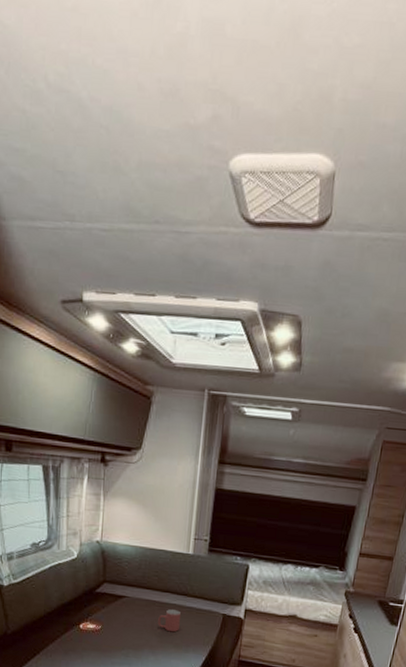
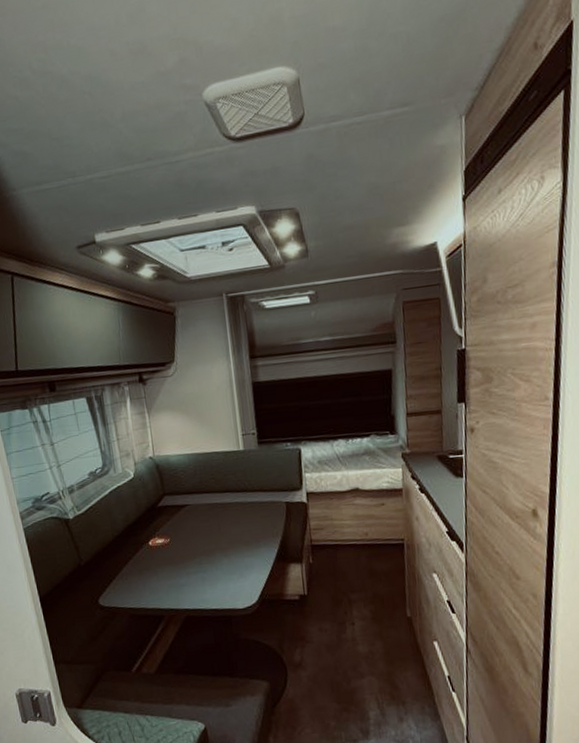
mug: present [158,609,181,632] -> none [223,508,246,531]

